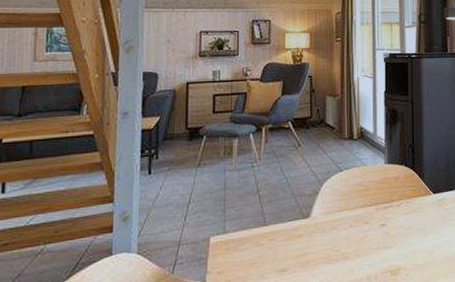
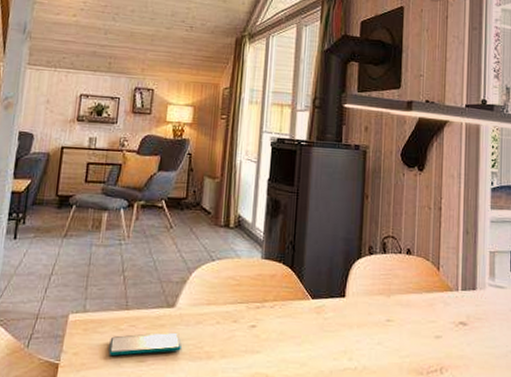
smartphone: none [252,240,319,269] -> present [109,332,182,356]

